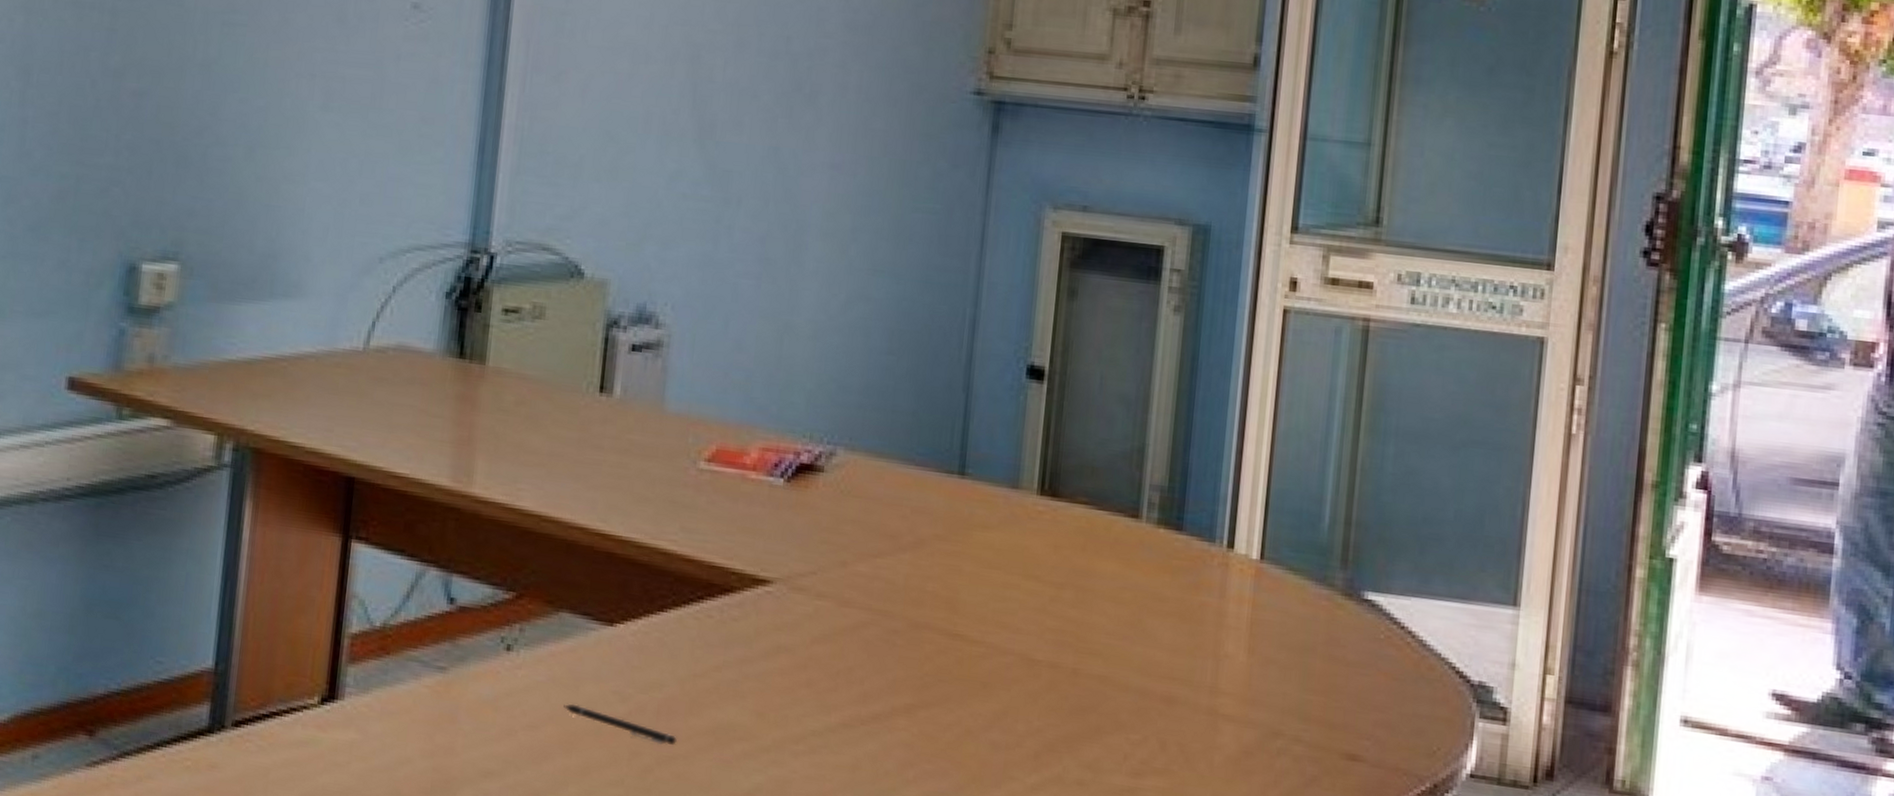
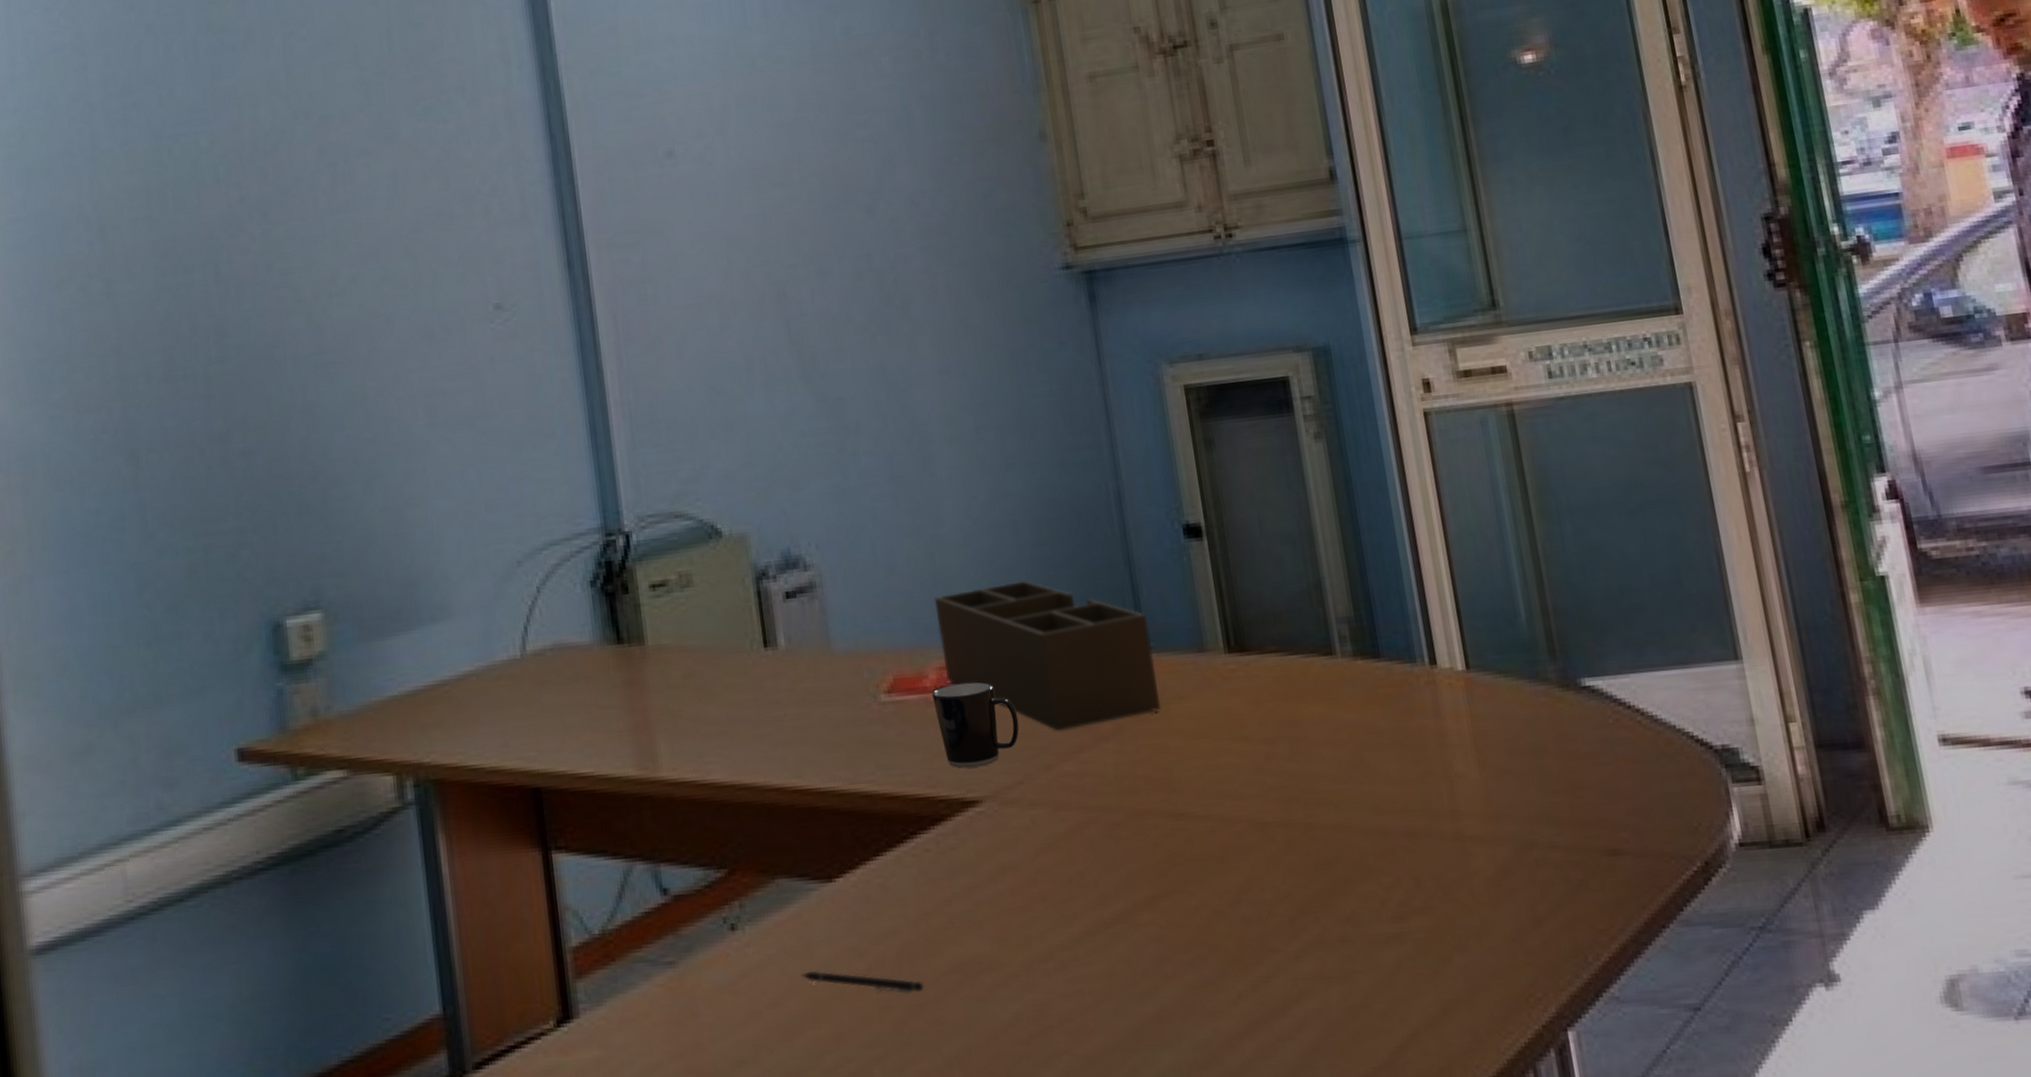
mug: none [748,466,826,550] -> present [932,681,1019,769]
desk organizer: none [767,380,972,535] -> present [934,580,1161,731]

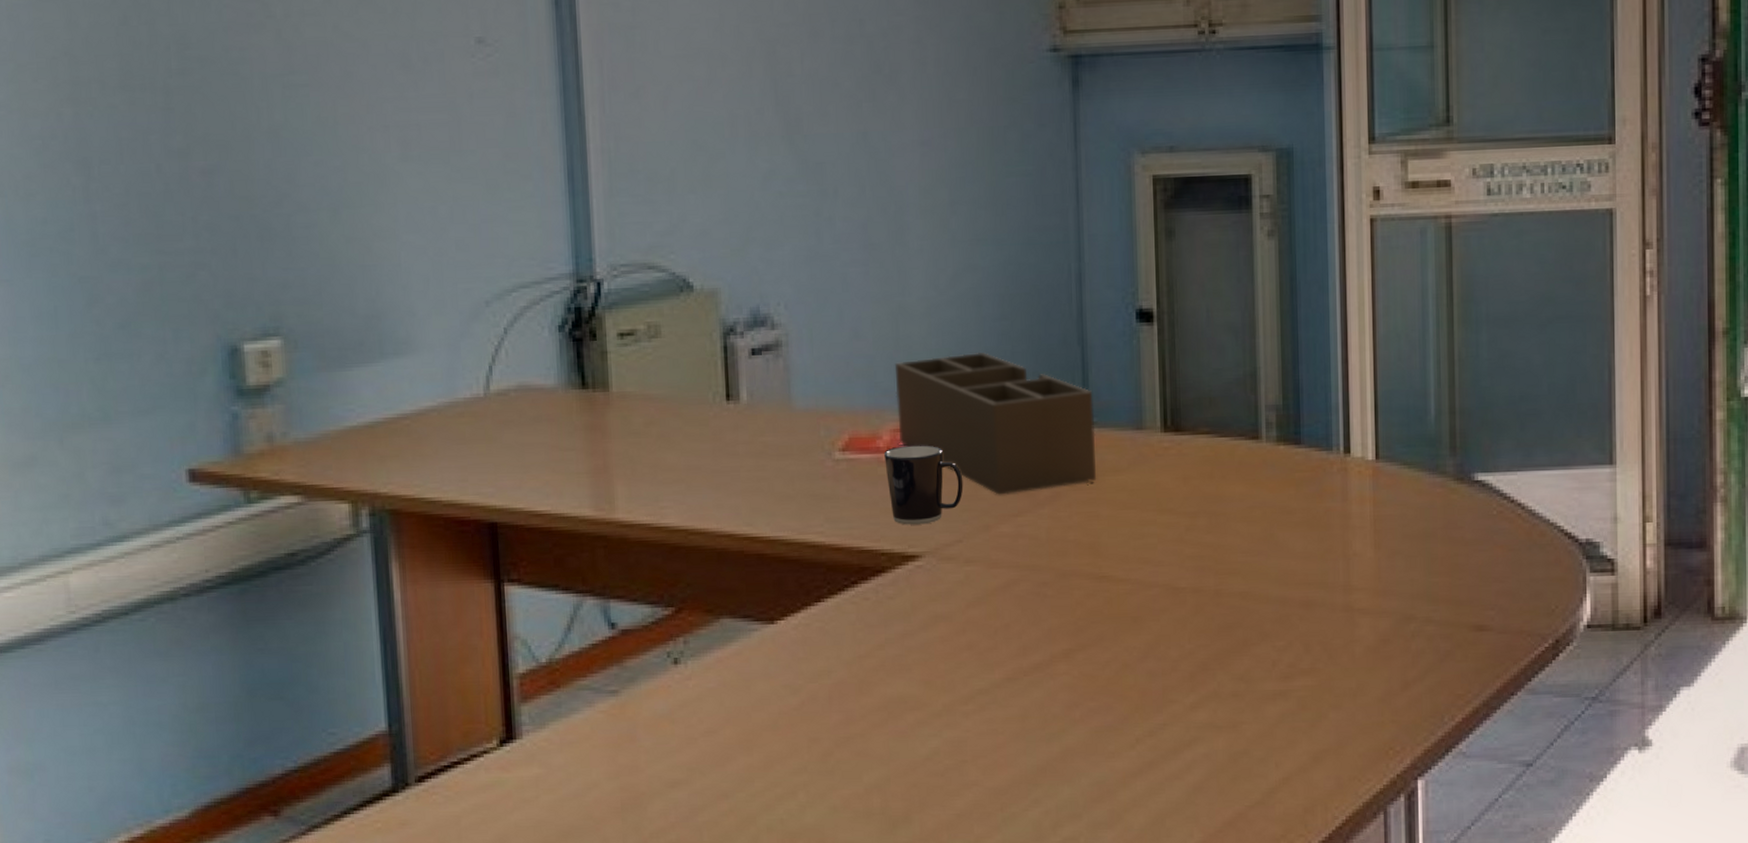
pen: present [801,970,924,995] -> none [738,703,852,729]

